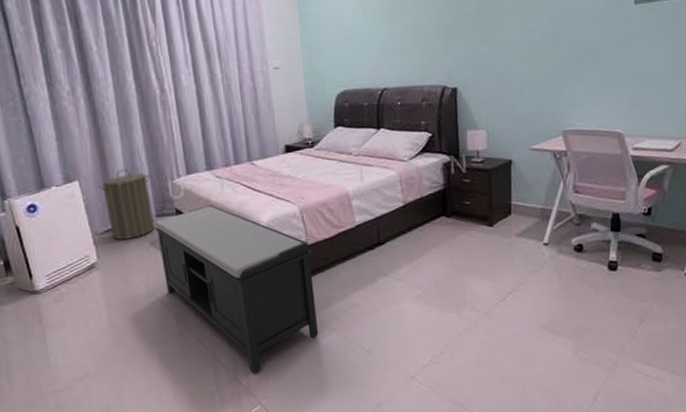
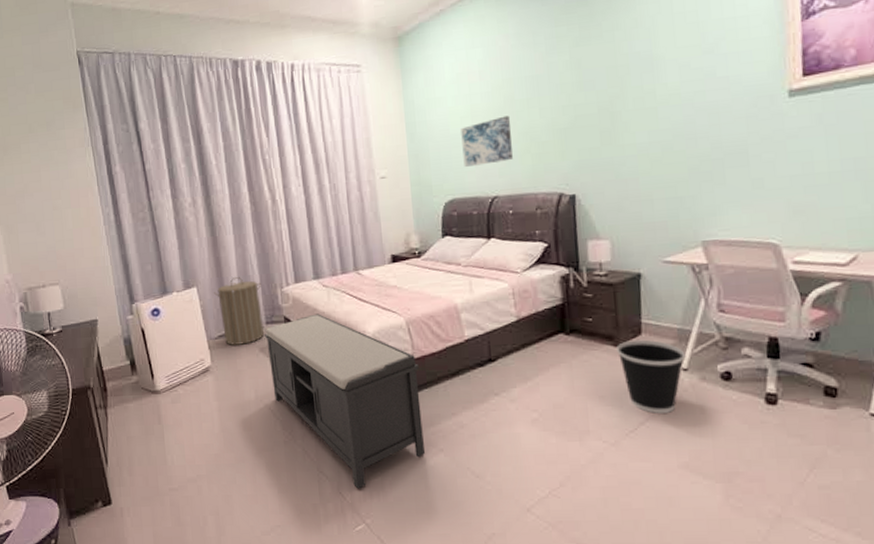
wall art: none [352,10,401,59] -> present [461,115,513,167]
wastebasket: none [490,219,547,285] -> present [617,339,686,415]

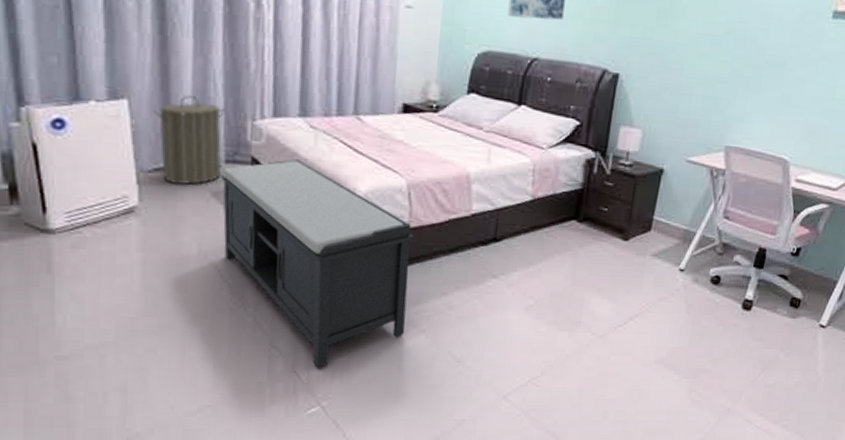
wastebasket: present [617,339,686,415] -> none [624,235,686,311]

